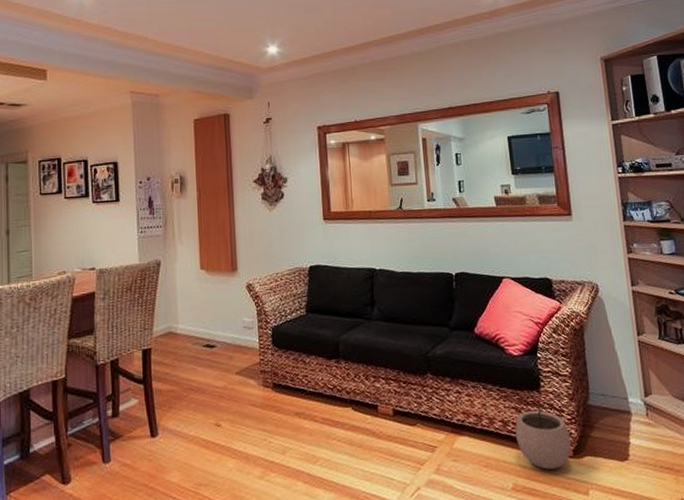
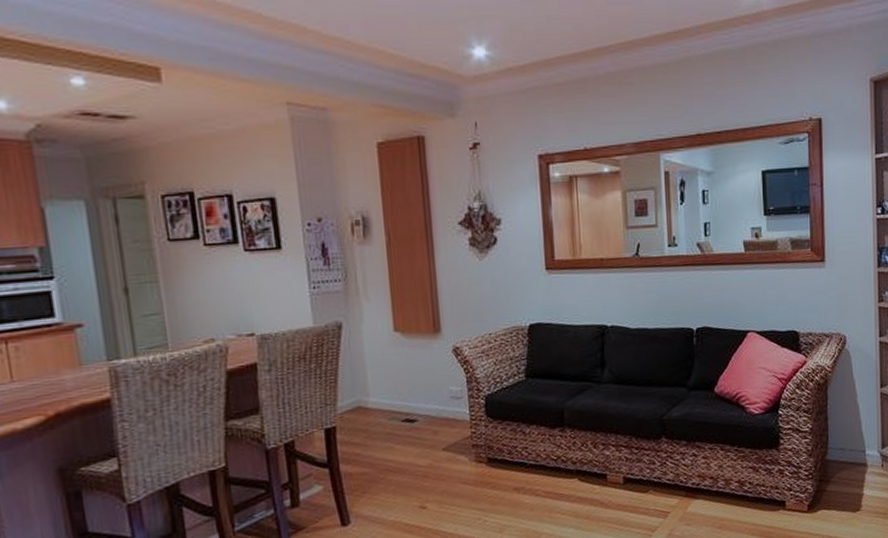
plant pot: present [515,401,572,470] -> none [751,458,807,526]

